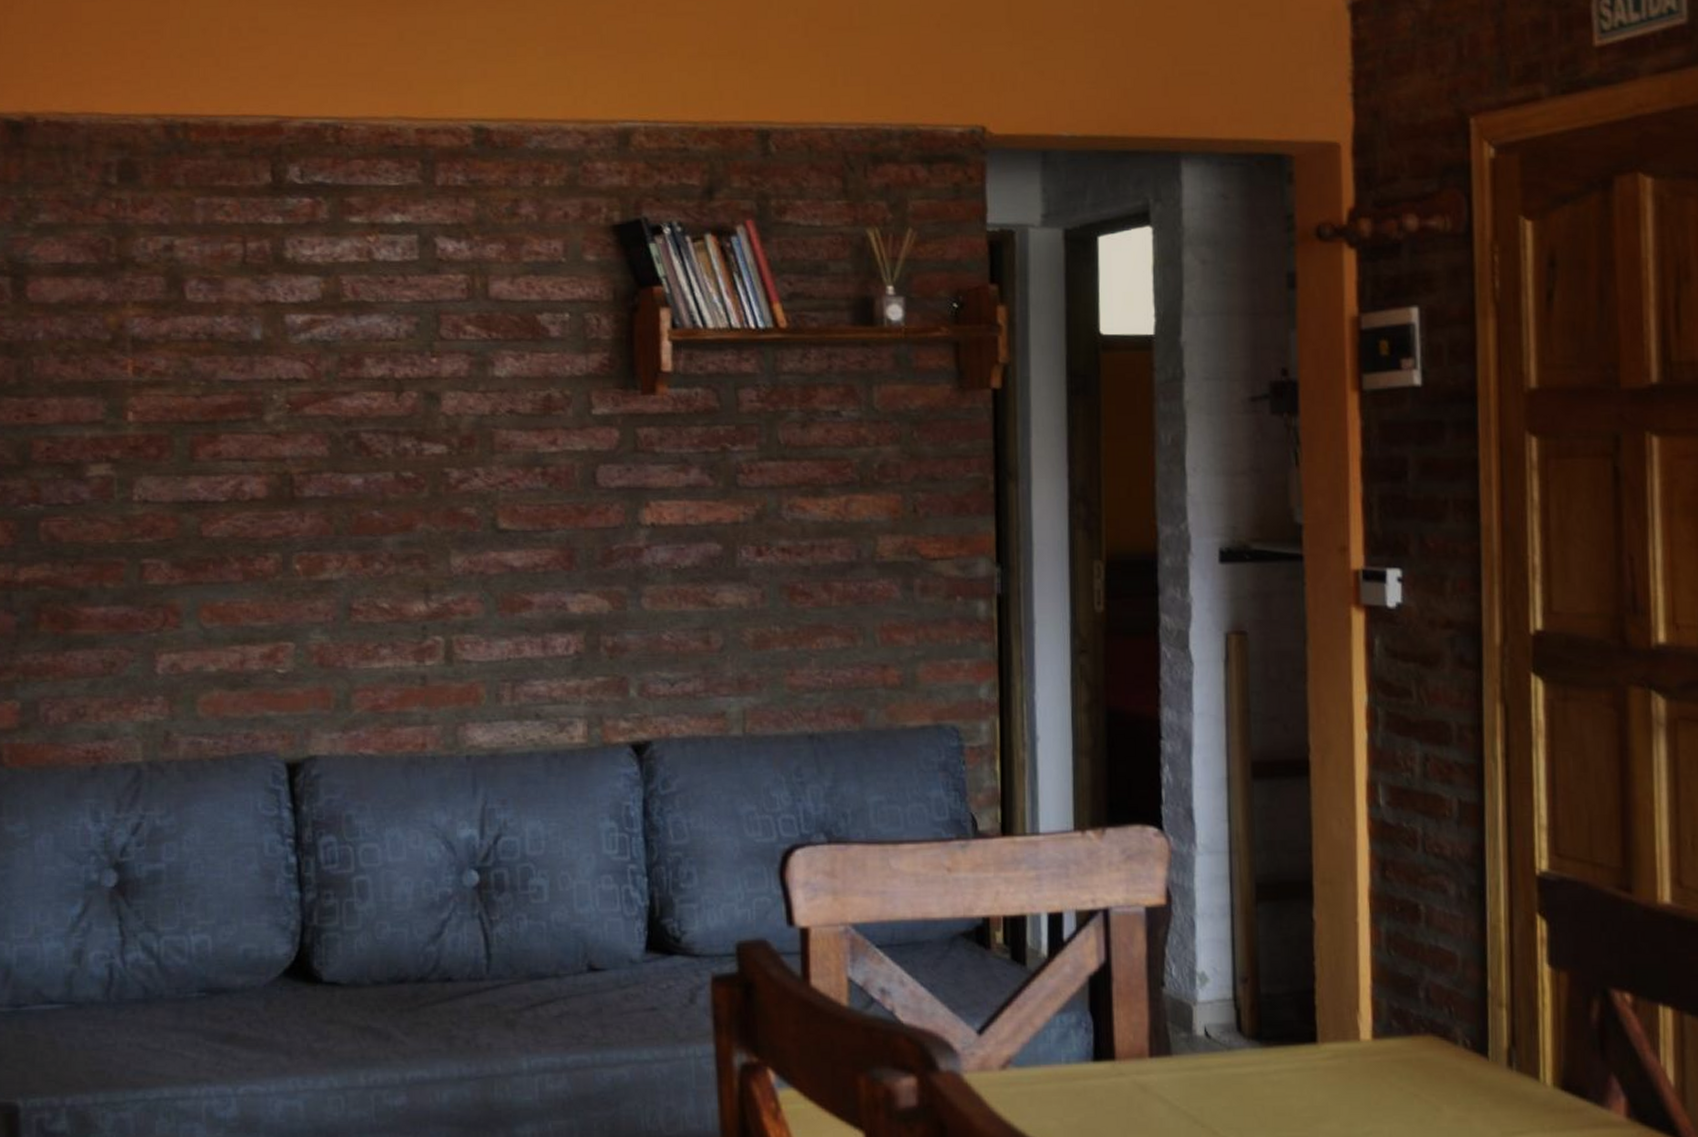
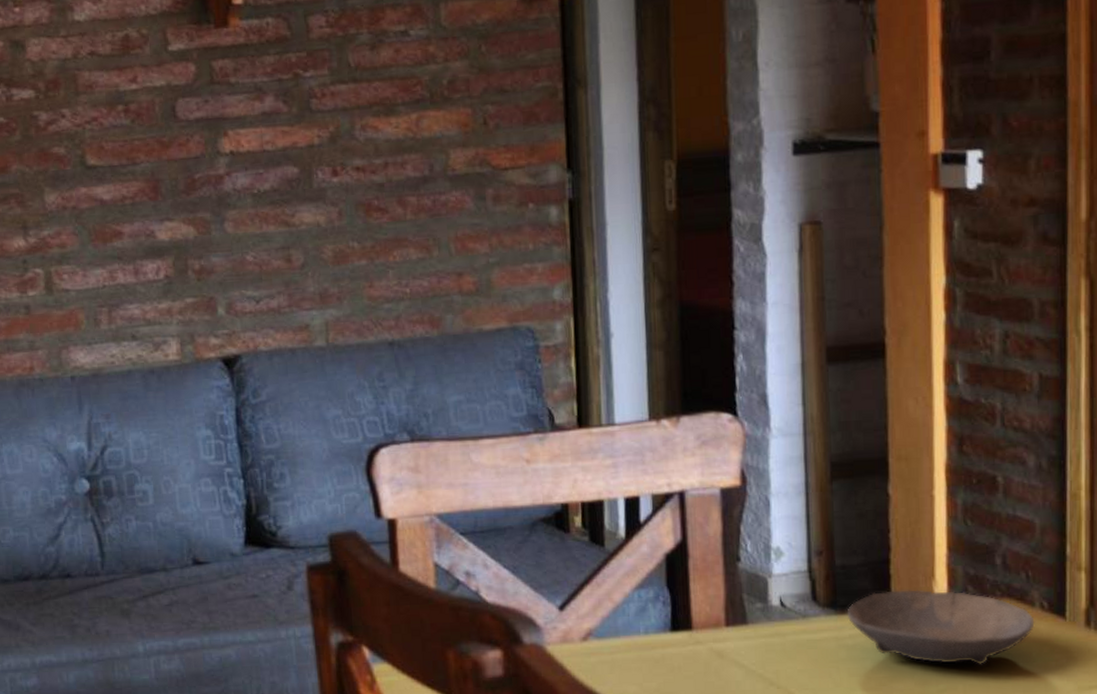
bowl: none [1272,1023,1458,1106] -> present [847,589,1035,665]

